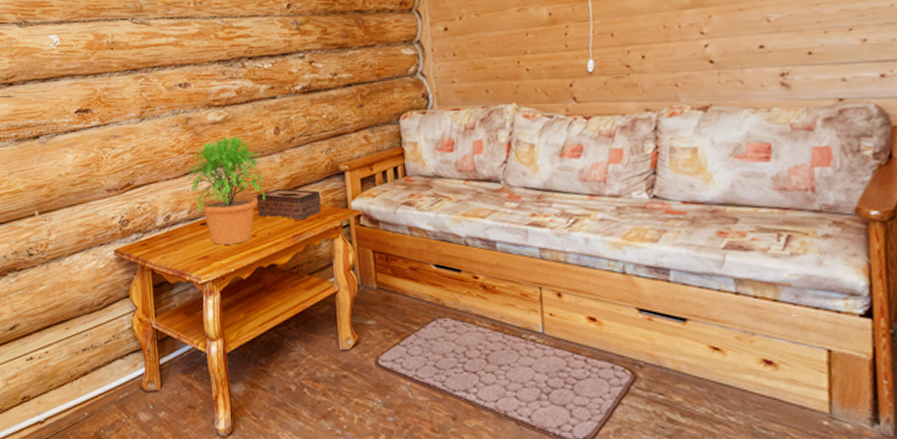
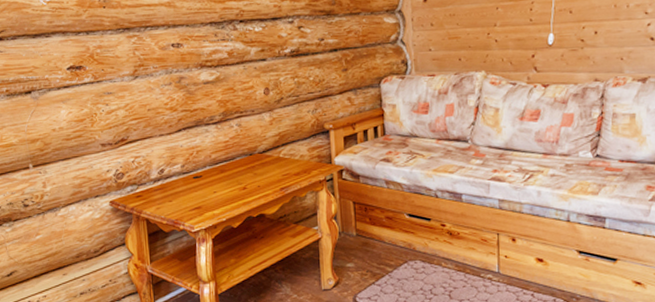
potted plant: present [187,135,266,245] -> none [180,94,256,197]
tissue box: present [256,188,322,221] -> none [247,145,308,175]

